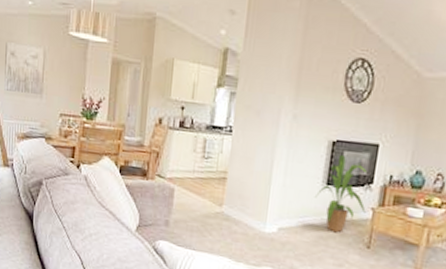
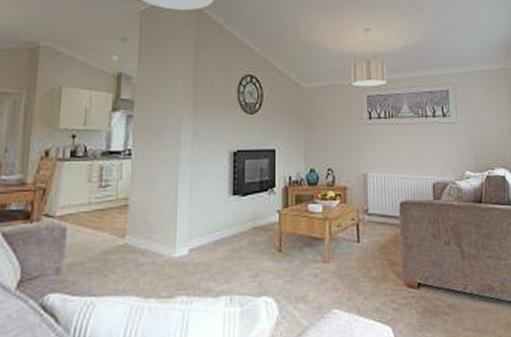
house plant: present [315,154,367,233] -> none [223,163,272,243]

